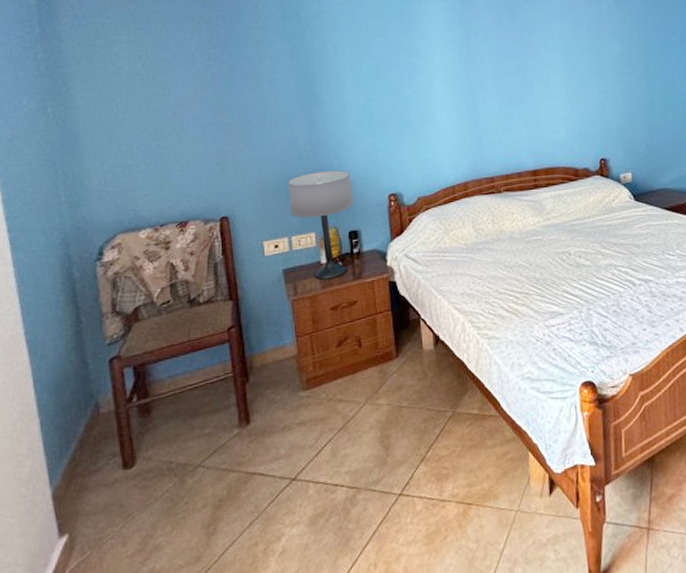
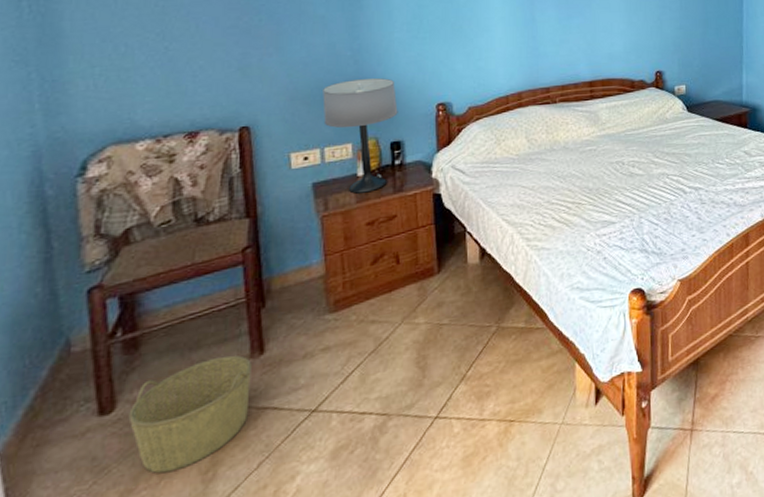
basket: none [146,424,240,524] -> present [128,355,252,474]

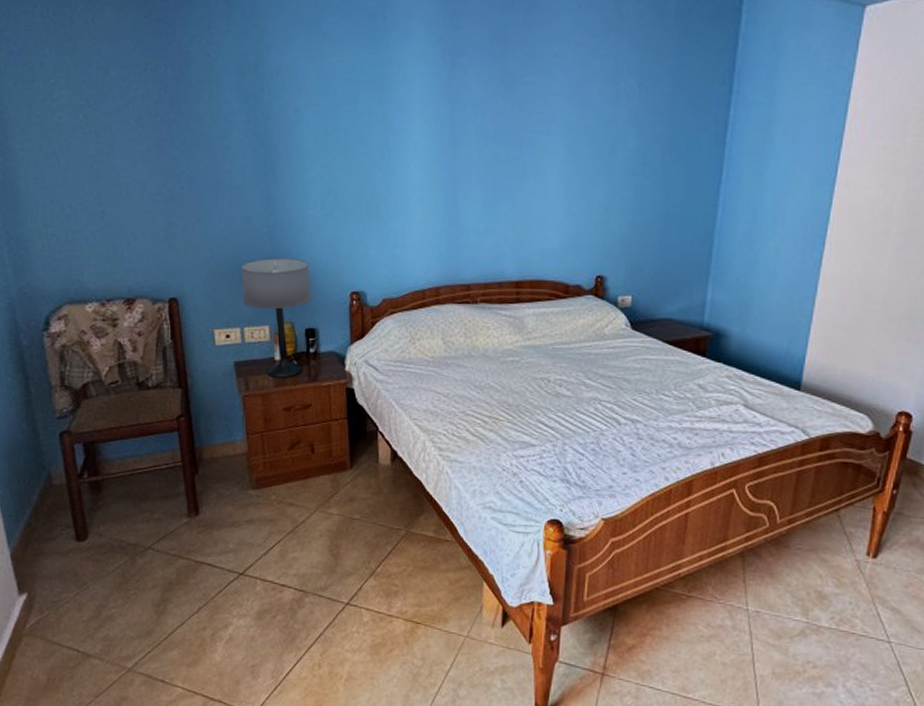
basket: present [128,355,252,474] -> none [98,510,189,599]

